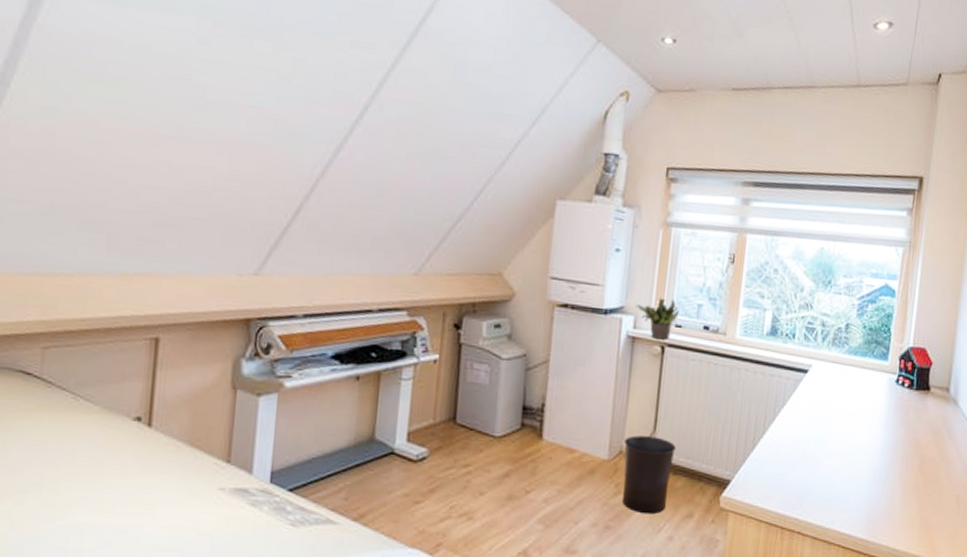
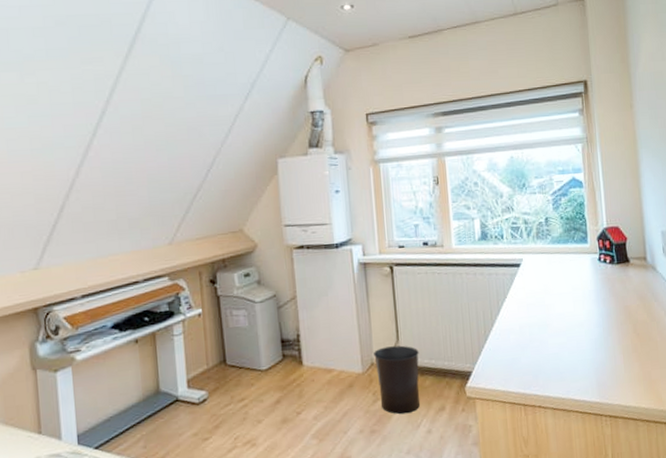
potted plant: present [636,298,679,340] -> none [362,224,400,261]

